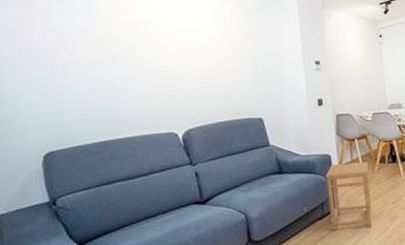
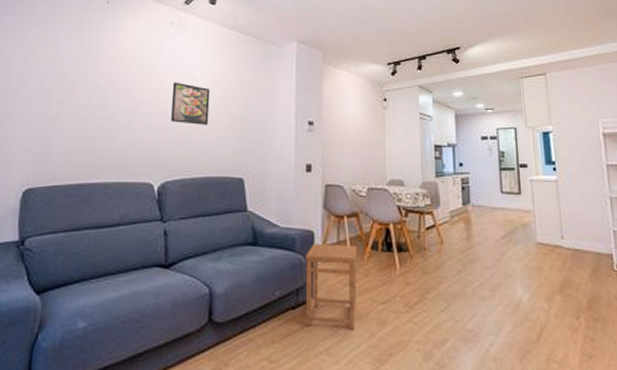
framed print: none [180,35,222,75] -> present [170,81,211,125]

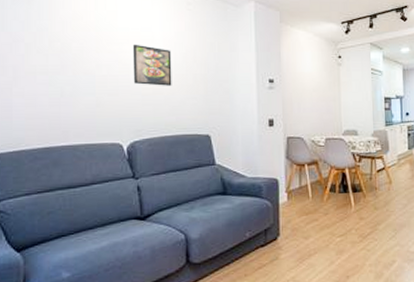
side table: present [305,244,357,330] -> none [272,189,318,260]

